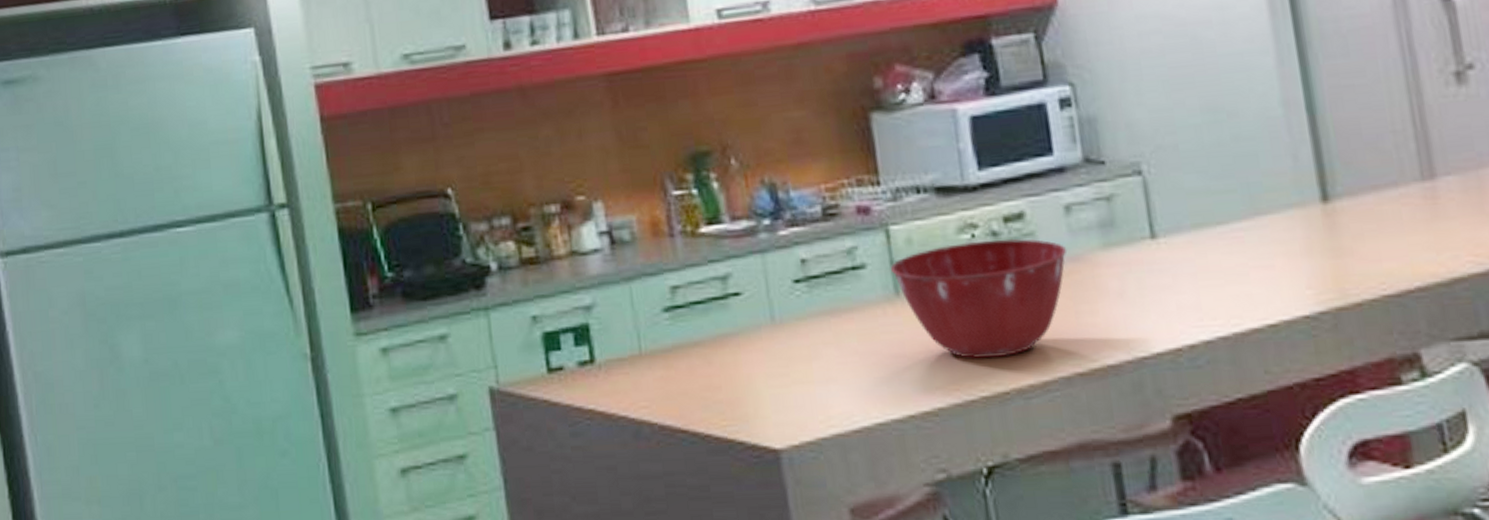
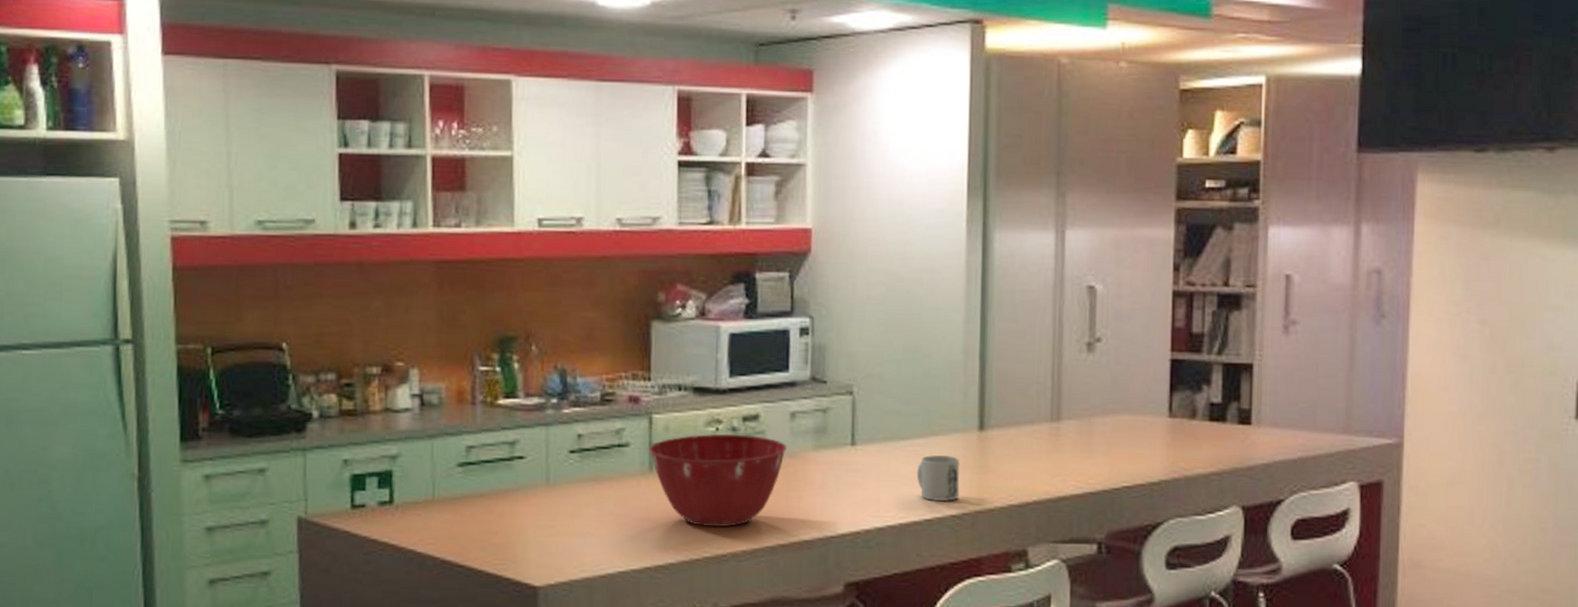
mug: none [1244,239,1311,300] -> present [916,455,960,501]

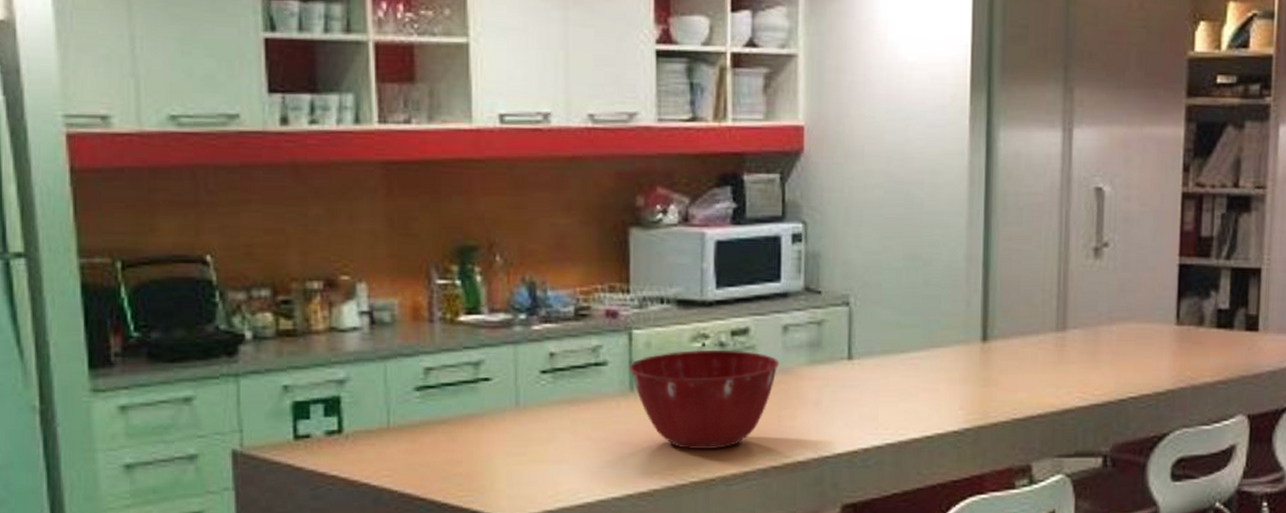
mug: present [916,455,960,501] -> none [916,369,963,416]

